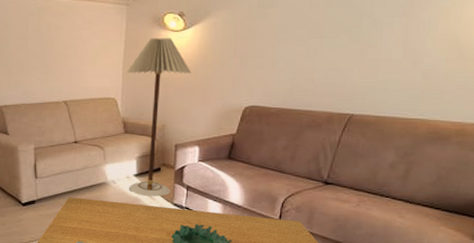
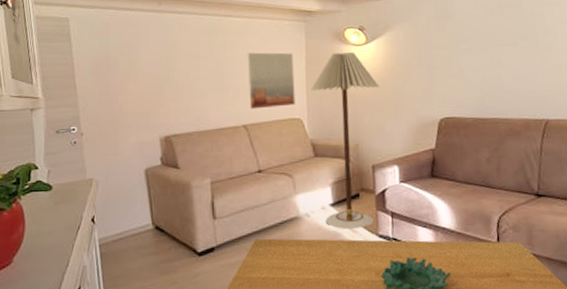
wall art: none [70,34,113,87] -> present [247,52,296,109]

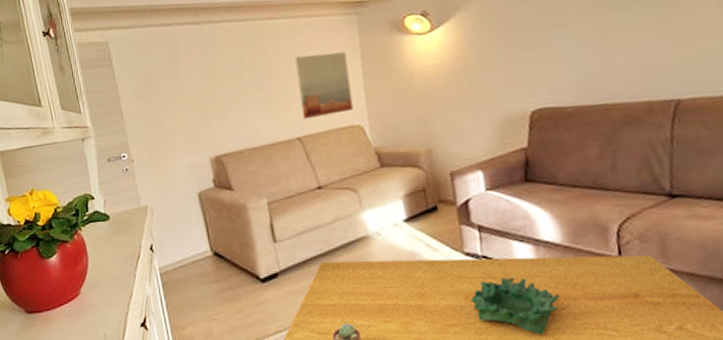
floor lamp: present [310,51,380,230] -> none [369,42,457,248]

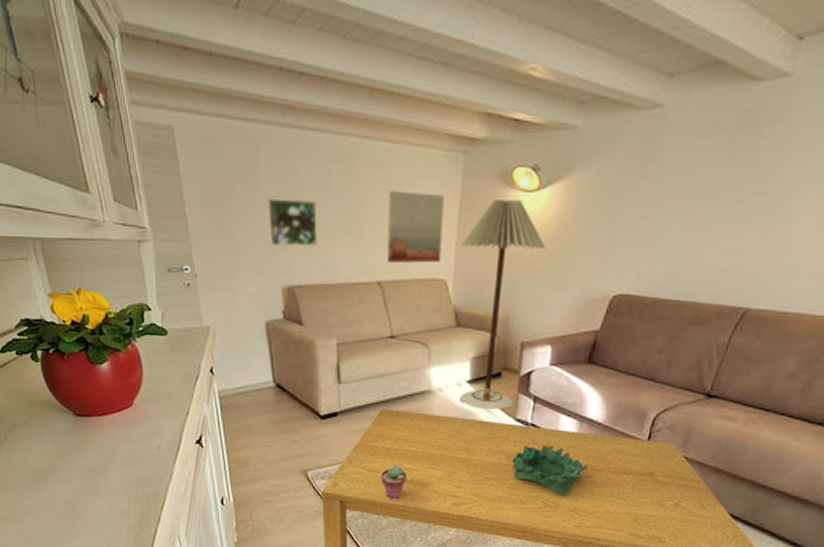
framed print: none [190,78,237,123] -> present [267,198,318,247]
floor lamp: none [369,42,457,248] -> present [459,198,546,411]

